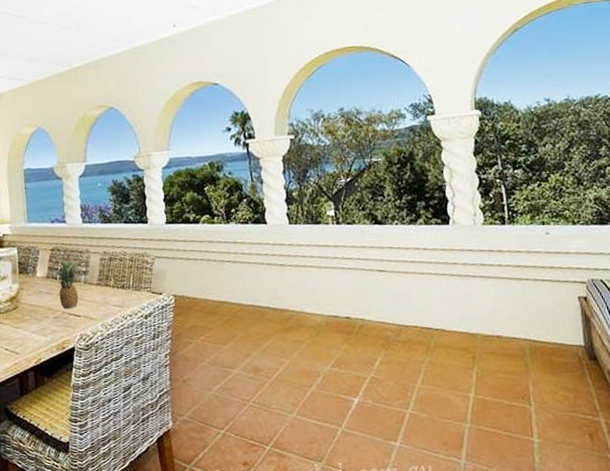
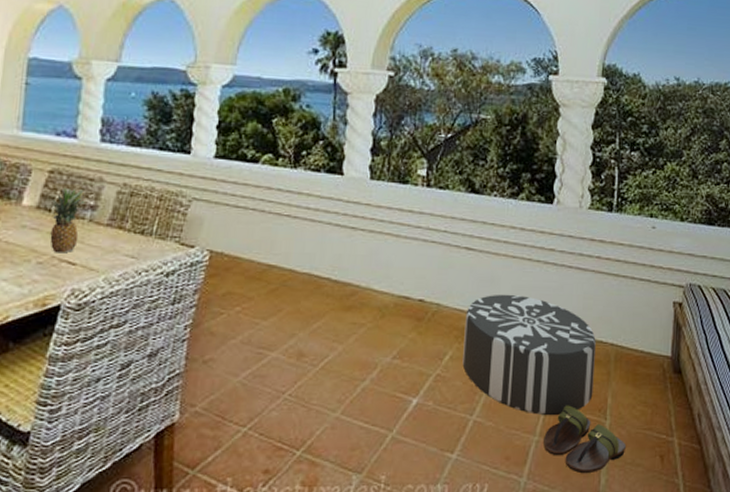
pouf: none [387,305,515,405] -> present [462,294,596,416]
sandal: none [475,395,555,454] -> present [543,405,627,474]

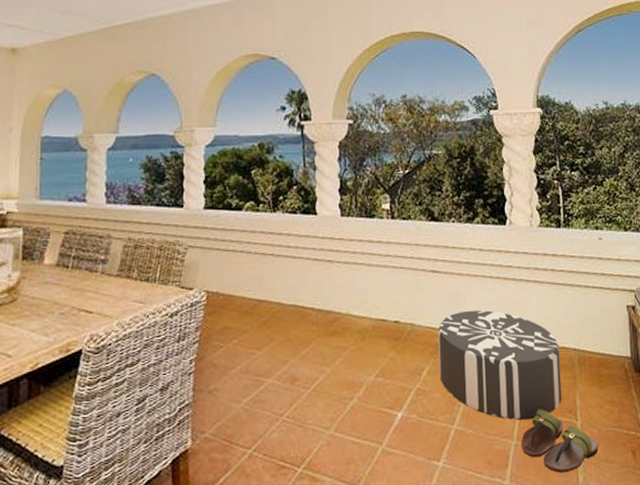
fruit: present [50,187,87,253] -> none [67,245,98,304]

